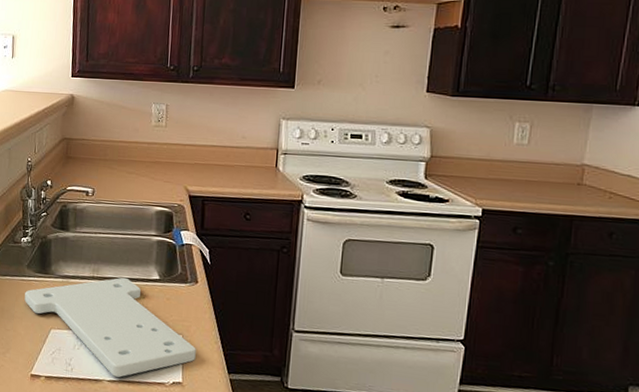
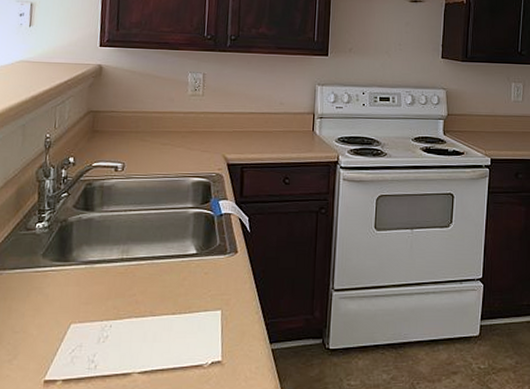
cutting board: present [24,277,196,378] -> none [38,255,236,367]

